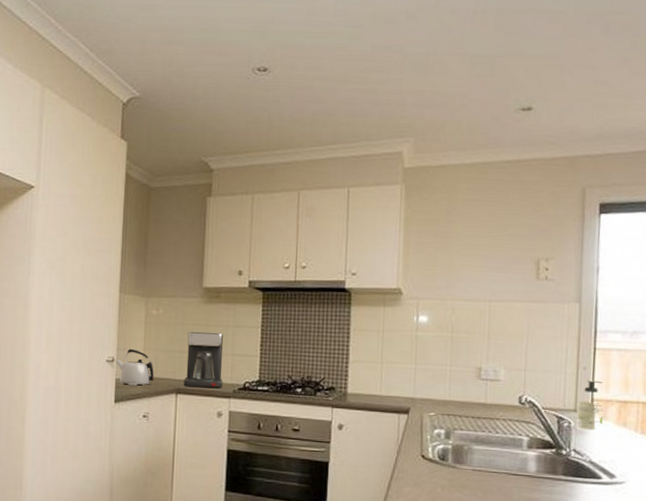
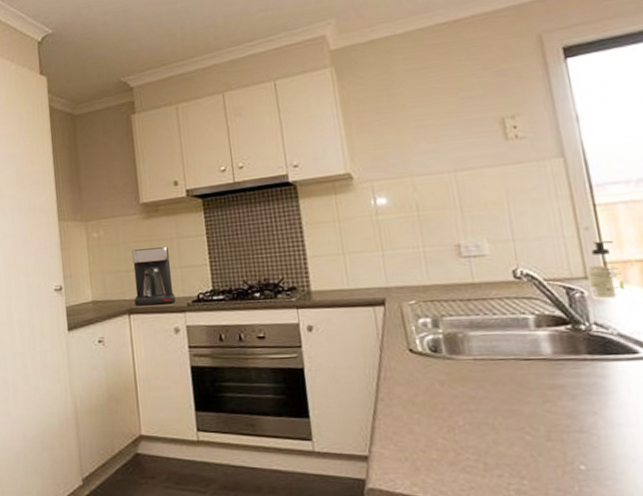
kettle: present [115,348,154,386] -> none [63,274,104,312]

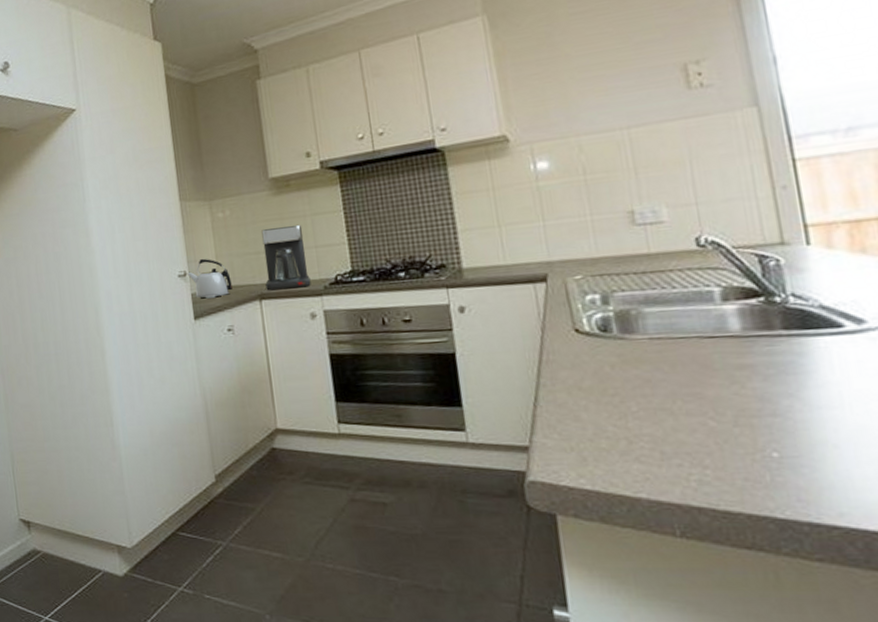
kettle: none [63,274,104,312] -> present [187,258,232,299]
soap dispenser: present [586,240,625,300] -> none [783,199,829,268]

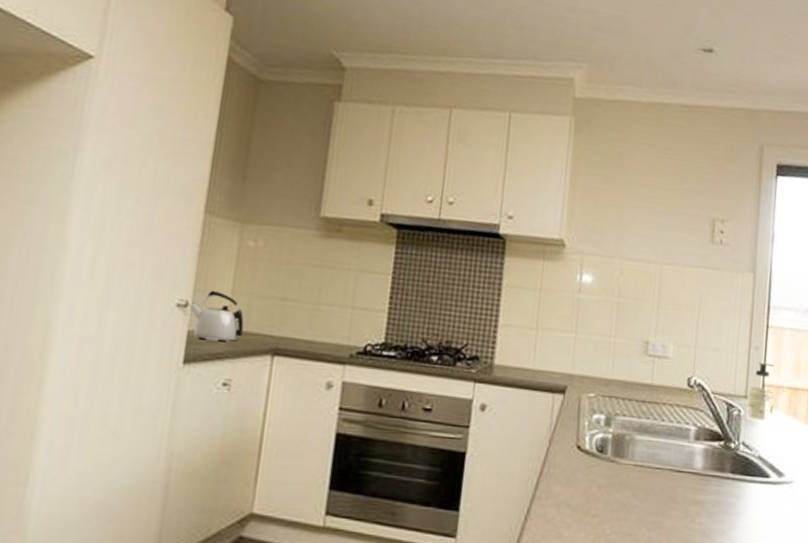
coffee maker: present [261,225,311,291] -> none [283,273,343,351]
soap dispenser: none [783,199,829,268] -> present [746,362,775,421]

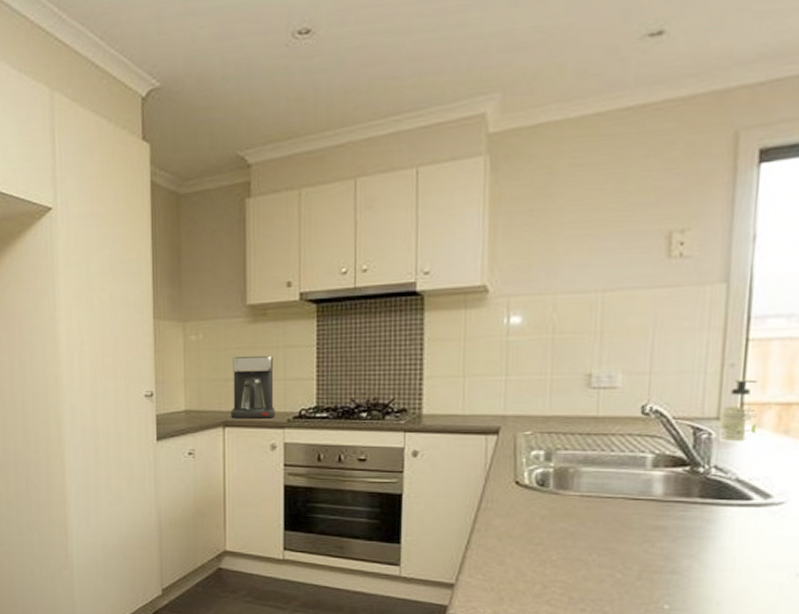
kettle: present [190,290,244,342] -> none [154,380,198,421]
coffee maker: none [283,273,343,351] -> present [231,356,275,419]

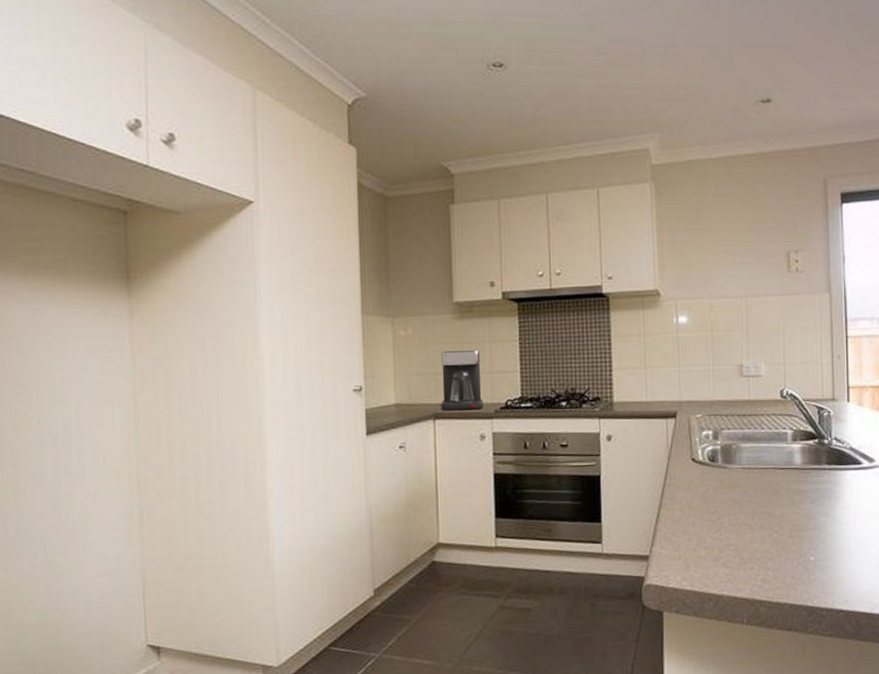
soap dispenser: present [718,379,758,442] -> none [834,368,860,418]

